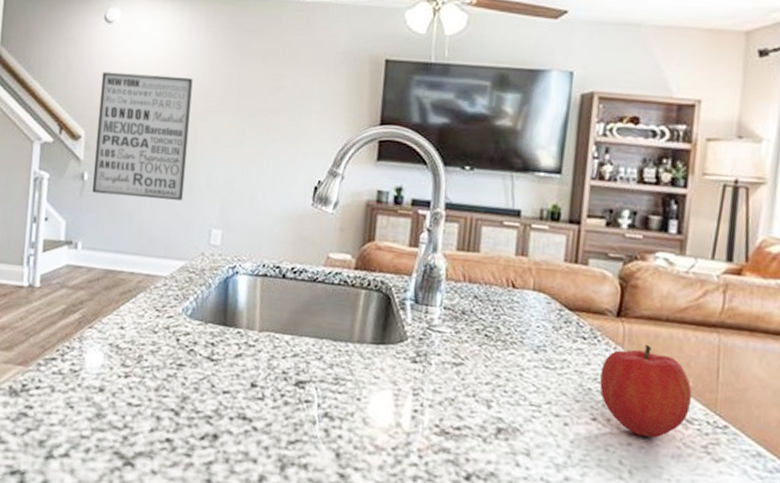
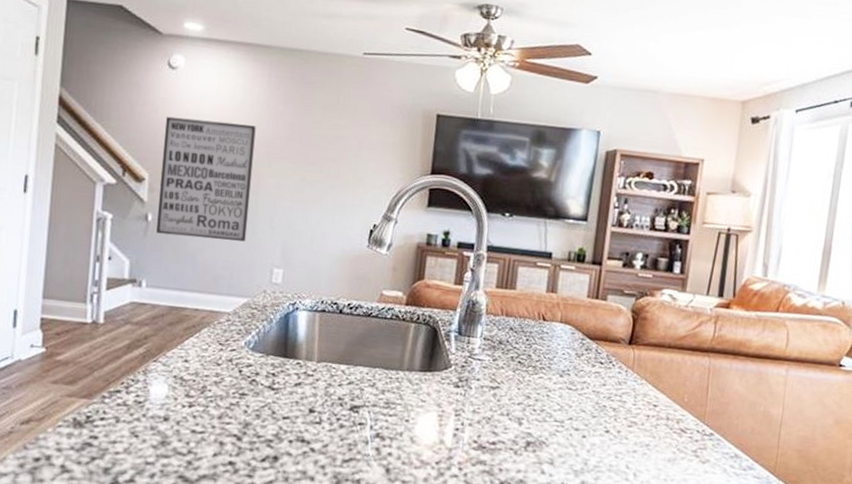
fruit: present [599,344,692,438] -> none [612,367,687,446]

